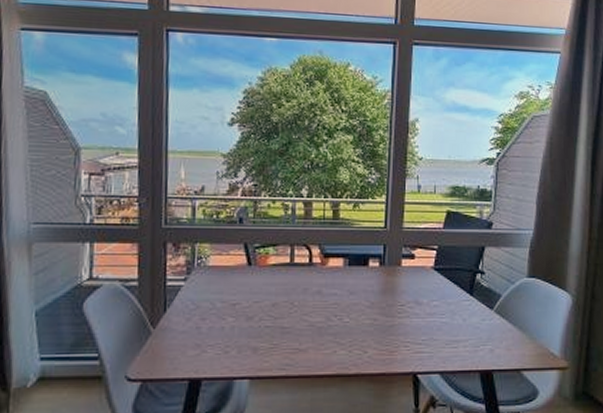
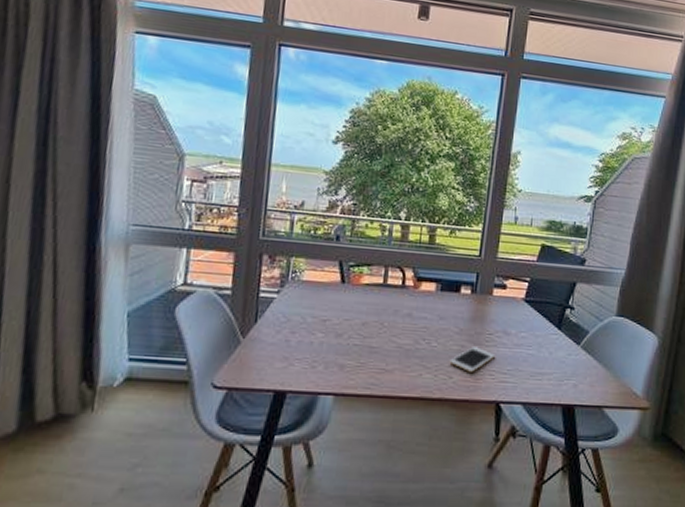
cell phone: none [363,319,408,345] -> present [449,347,495,372]

